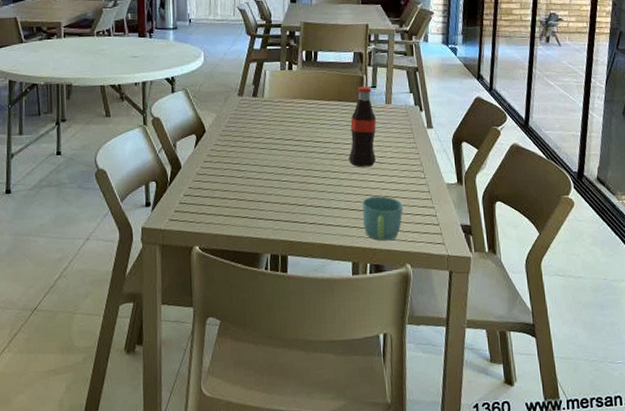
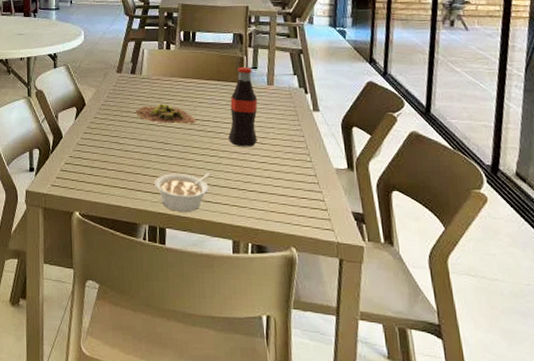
succulent plant: none [258,127,319,148] -> present [136,104,197,124]
legume: none [277,195,333,238] -> present [155,173,212,212]
mug: present [362,196,403,241] -> none [243,177,287,222]

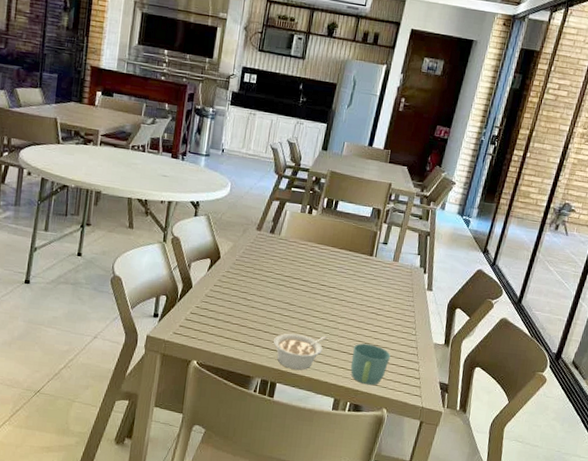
succulent plant: present [136,104,197,124] -> none [268,266,324,289]
bottle: present [227,66,258,147] -> none [348,240,383,316]
mug: none [243,177,287,222] -> present [350,343,391,386]

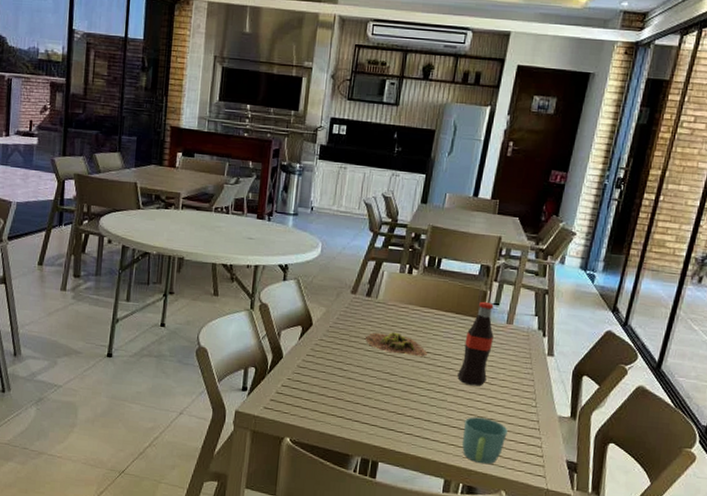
succulent plant: none [268,266,324,289] -> present [366,332,428,357]
legume: present [274,333,328,370] -> none [374,406,435,448]
bottle: none [348,240,383,316] -> present [456,301,494,387]

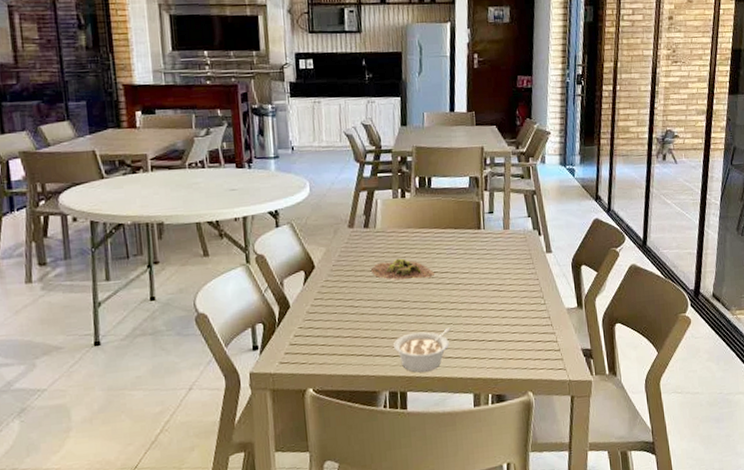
legume: none [374,406,435,448] -> present [394,327,452,373]
bottle: present [456,301,494,387] -> none [466,212,495,297]
mug: present [462,417,508,465] -> none [482,324,524,371]

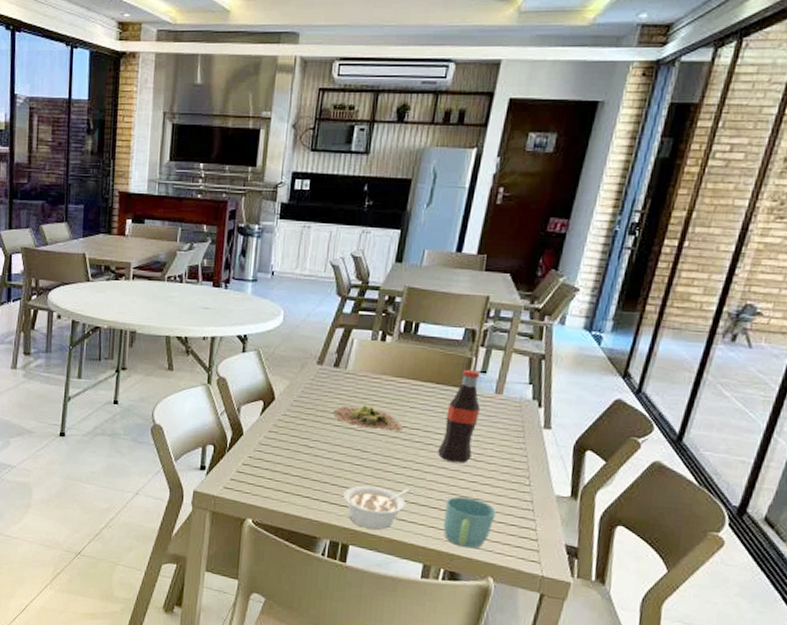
bottle: none [466,212,495,297] -> present [437,369,480,463]
mug: none [482,324,524,371] -> present [443,496,496,549]

